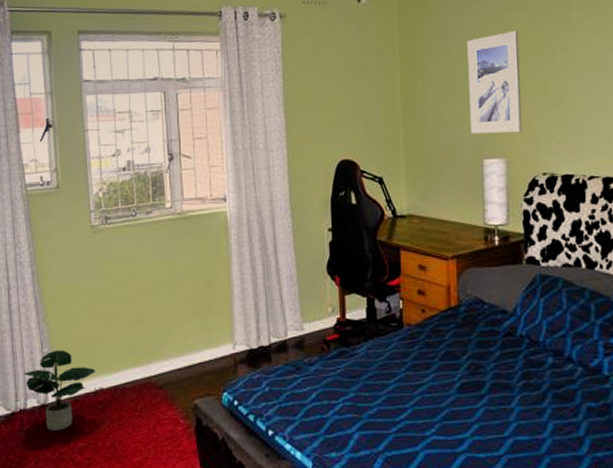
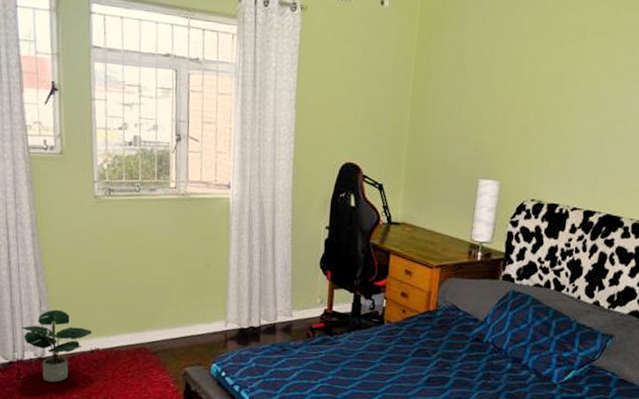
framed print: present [467,30,523,134] -> none [472,57,532,158]

